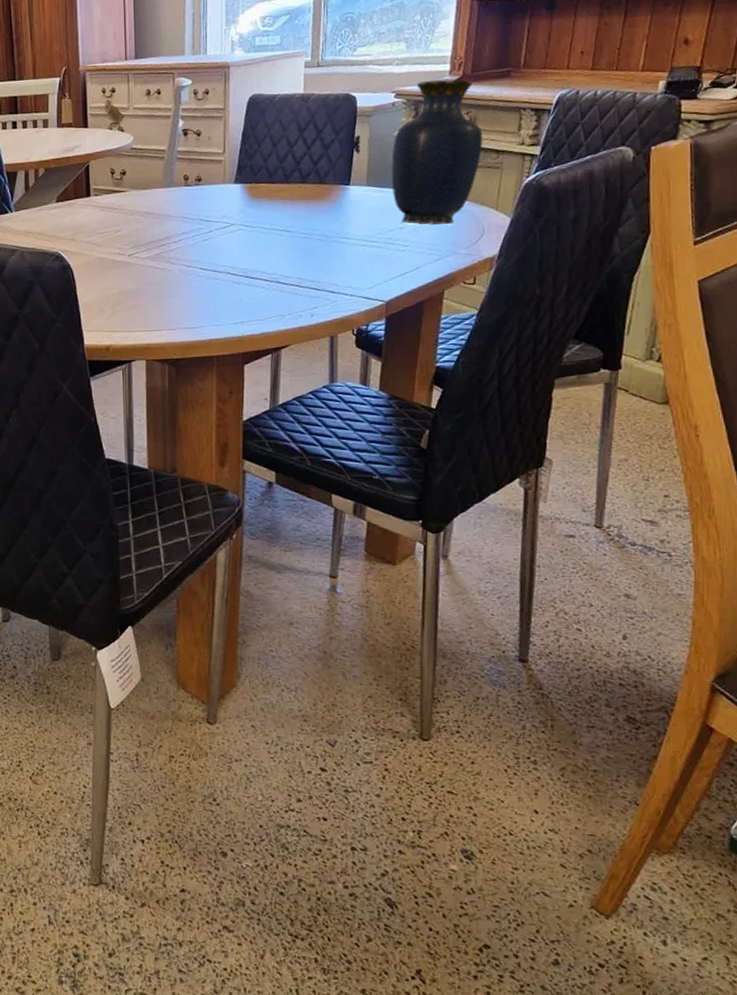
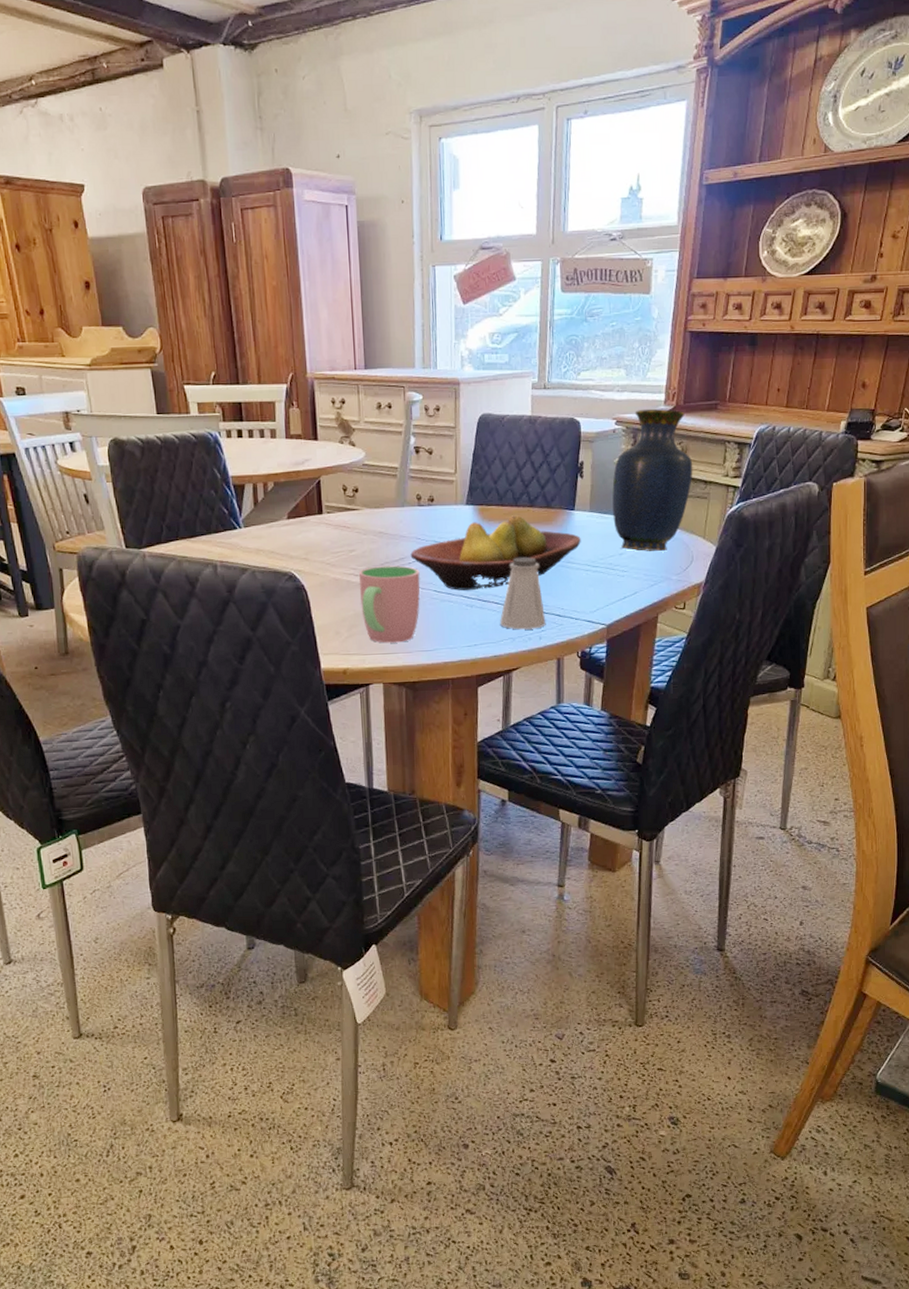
cup: none [124,244,186,321] -> present [358,565,420,643]
fruit bowl: none [176,192,357,268] -> present [410,515,581,591]
saltshaker: none [269,233,319,307] -> present [500,557,546,630]

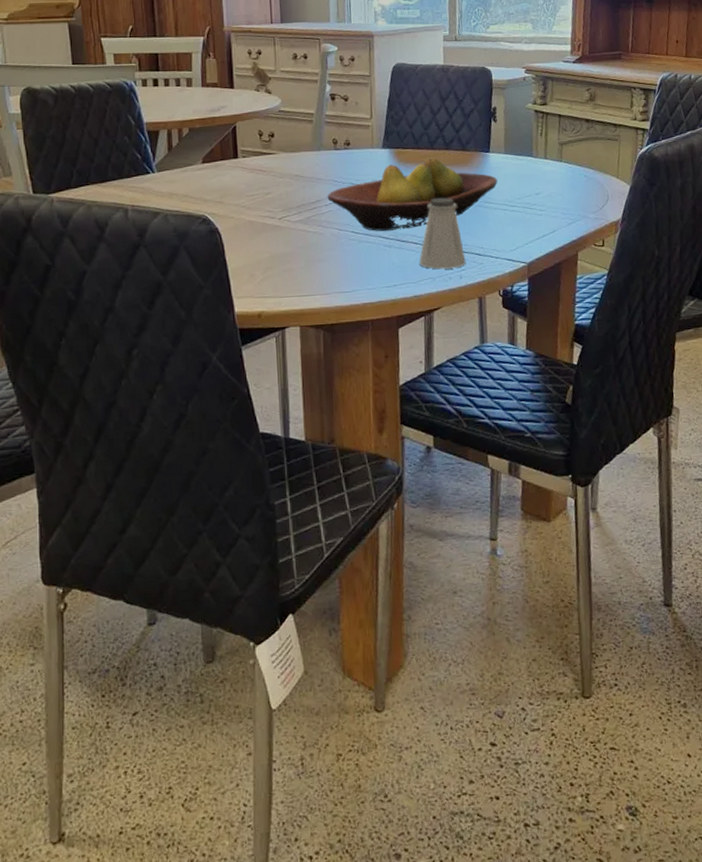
cup: present [358,565,420,643] -> none [274,207,338,285]
vase: present [612,408,693,552] -> none [525,58,603,191]

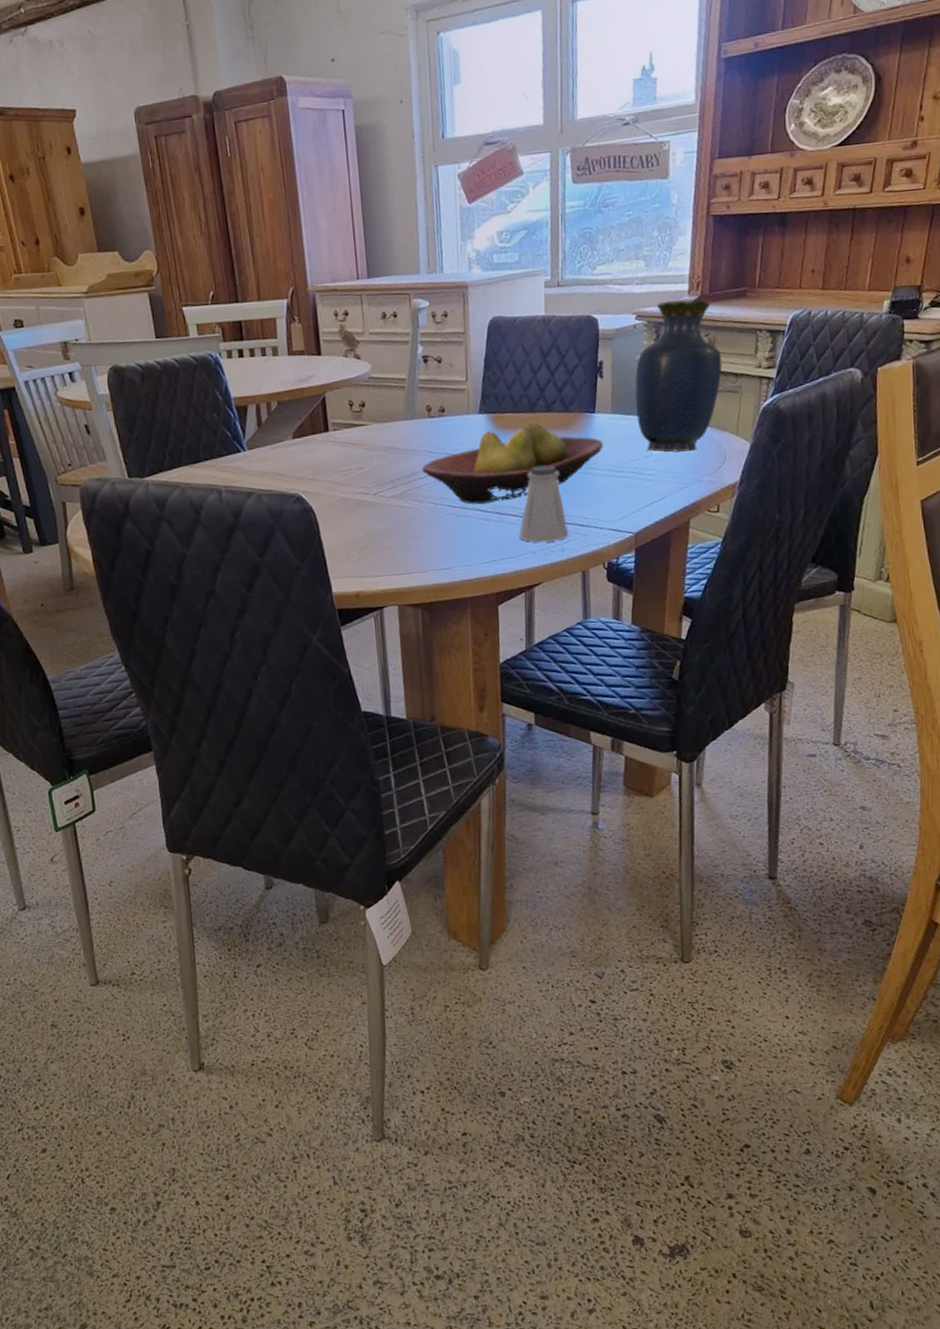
vase: none [525,58,603,191] -> present [635,299,723,453]

